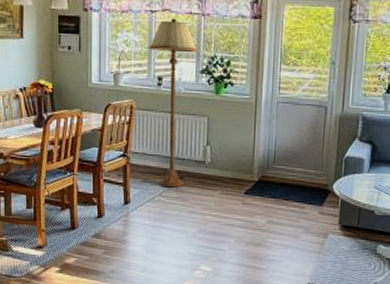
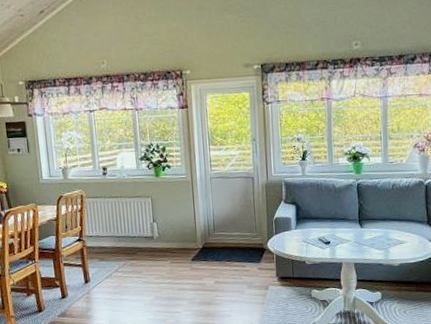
floor lamp: present [149,18,198,187] -> none [91,115,137,263]

